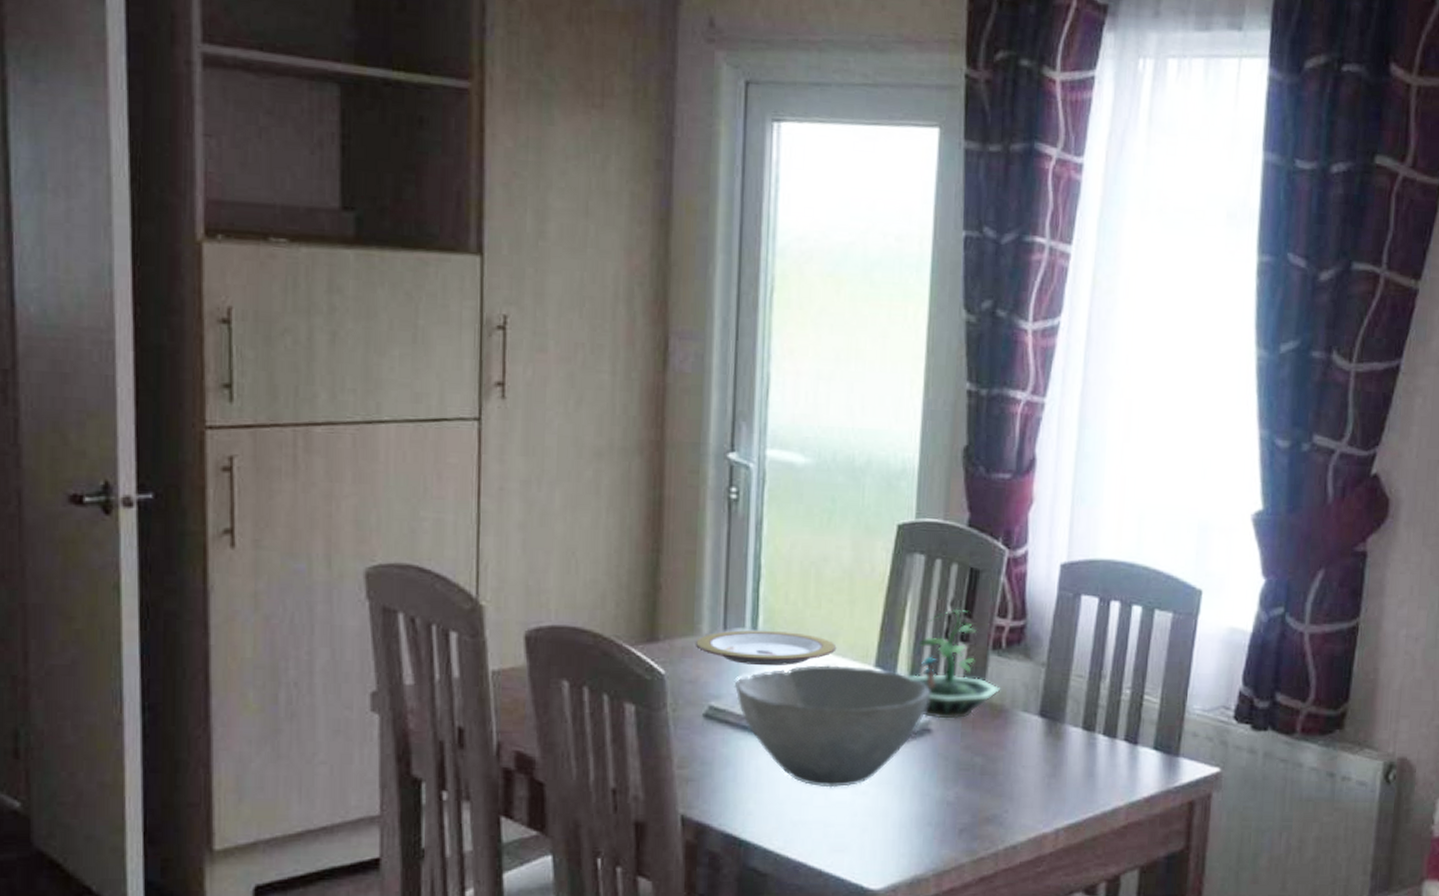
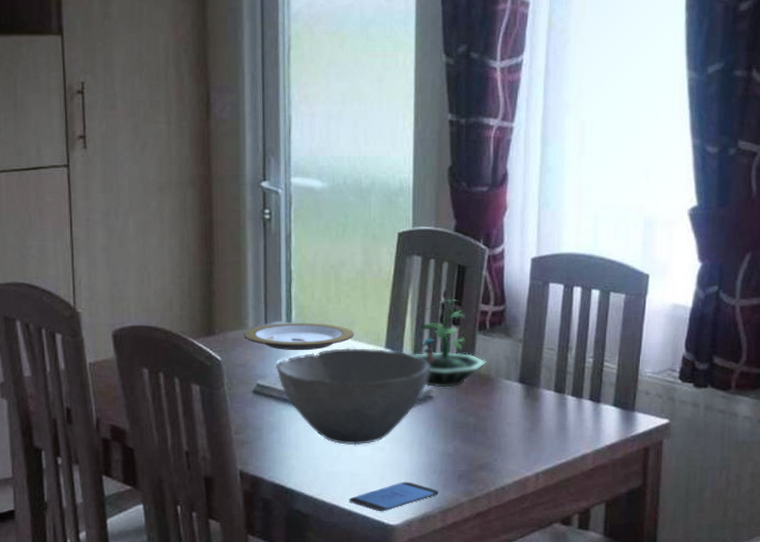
smartphone: none [819,835,933,873] -> present [349,481,438,512]

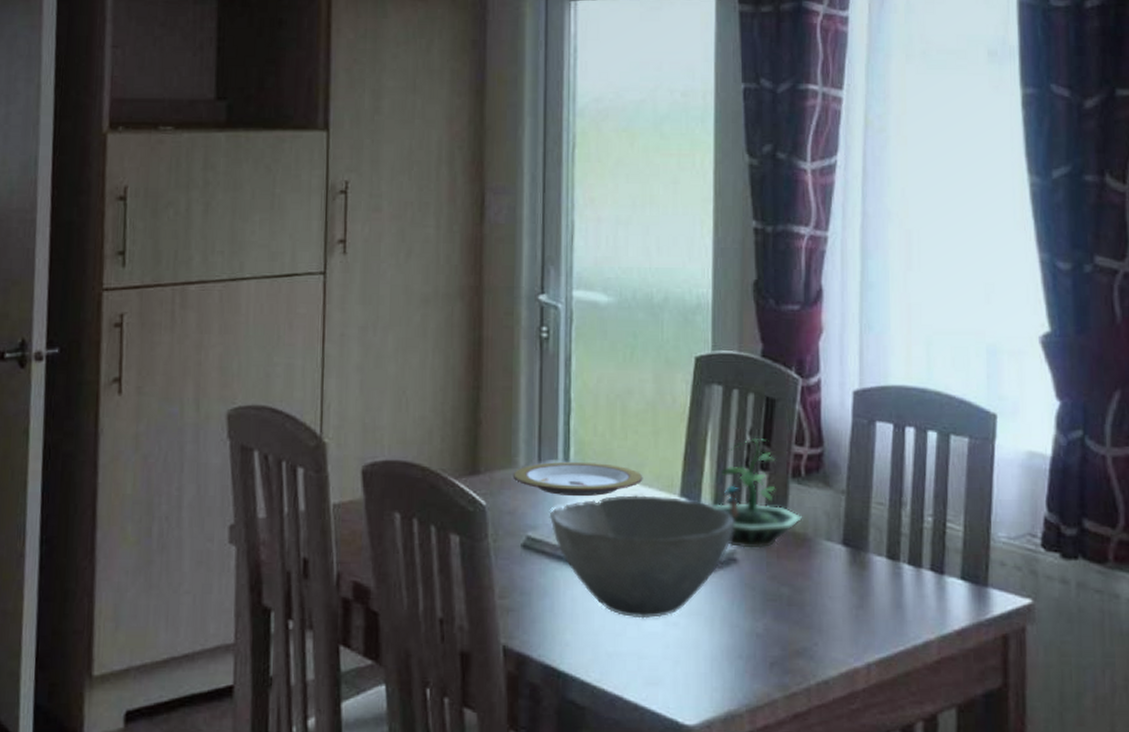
smartphone: present [349,481,438,512] -> none [634,668,745,707]

